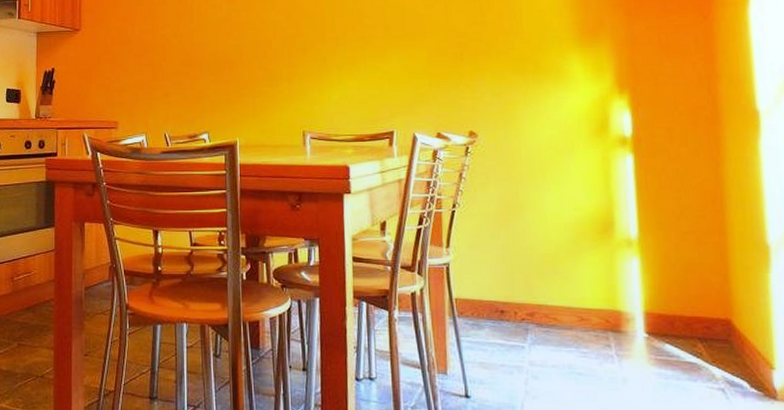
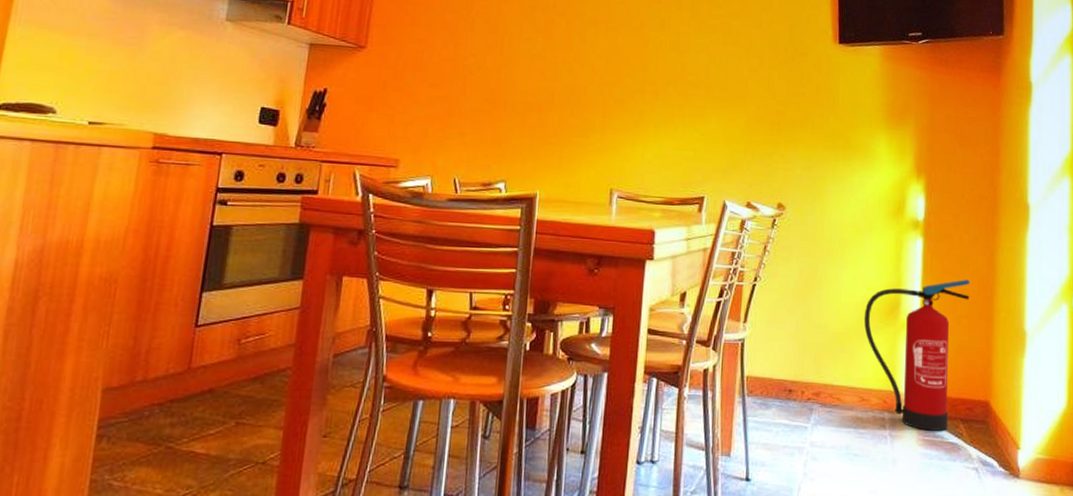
fire extinguisher: none [574,194,696,350] -> present [864,280,970,431]

